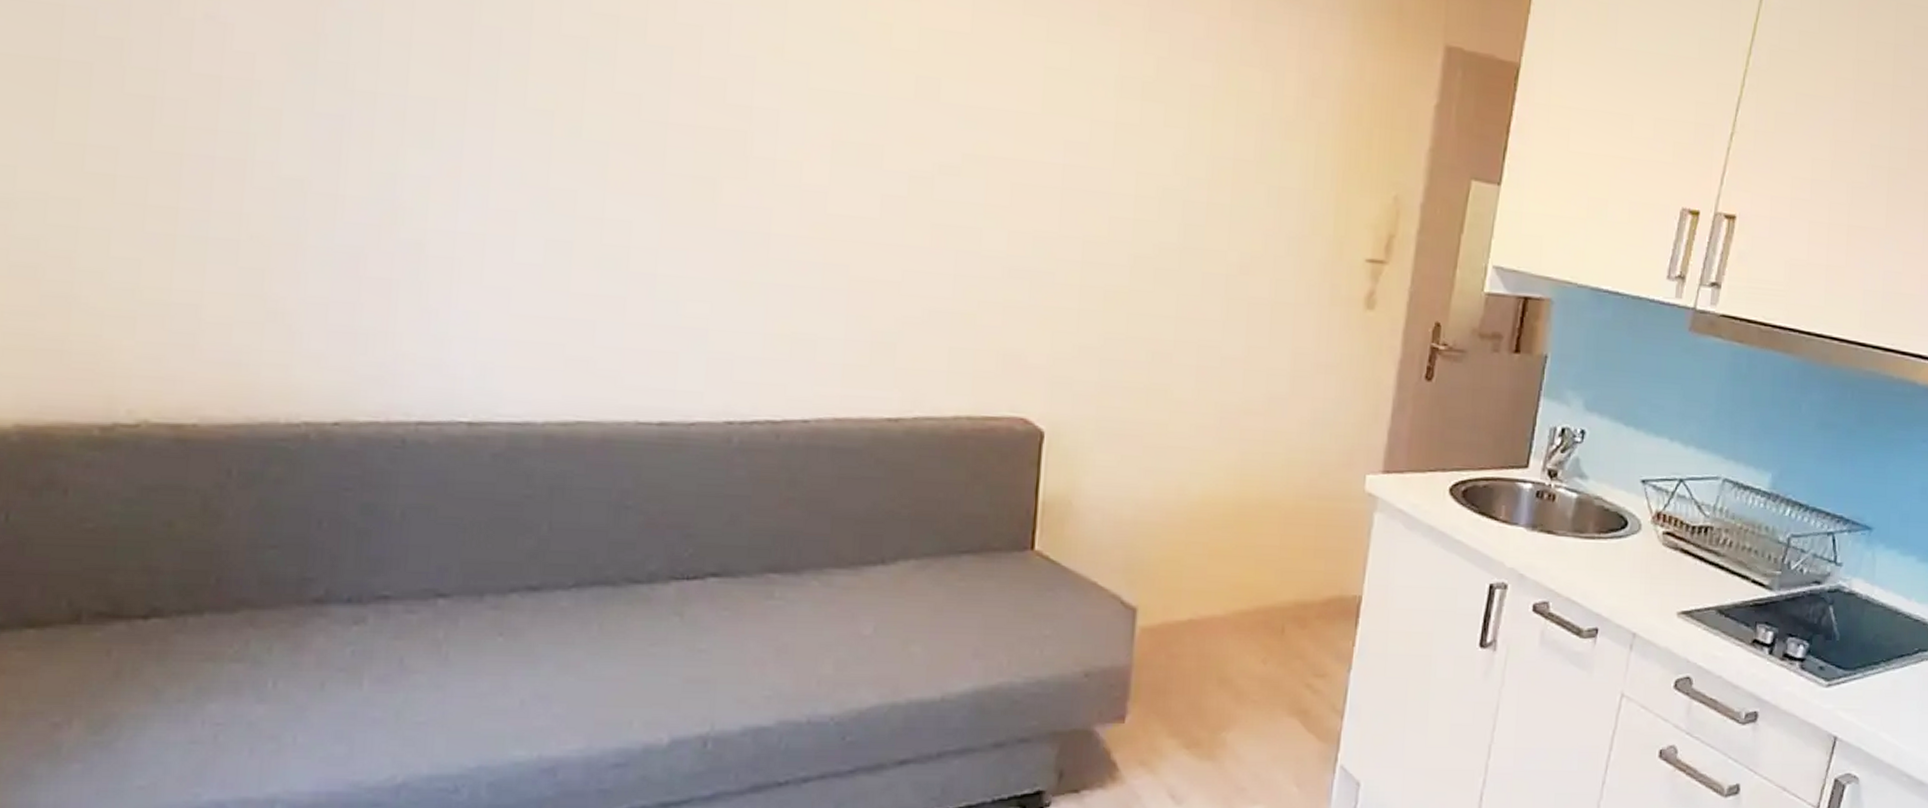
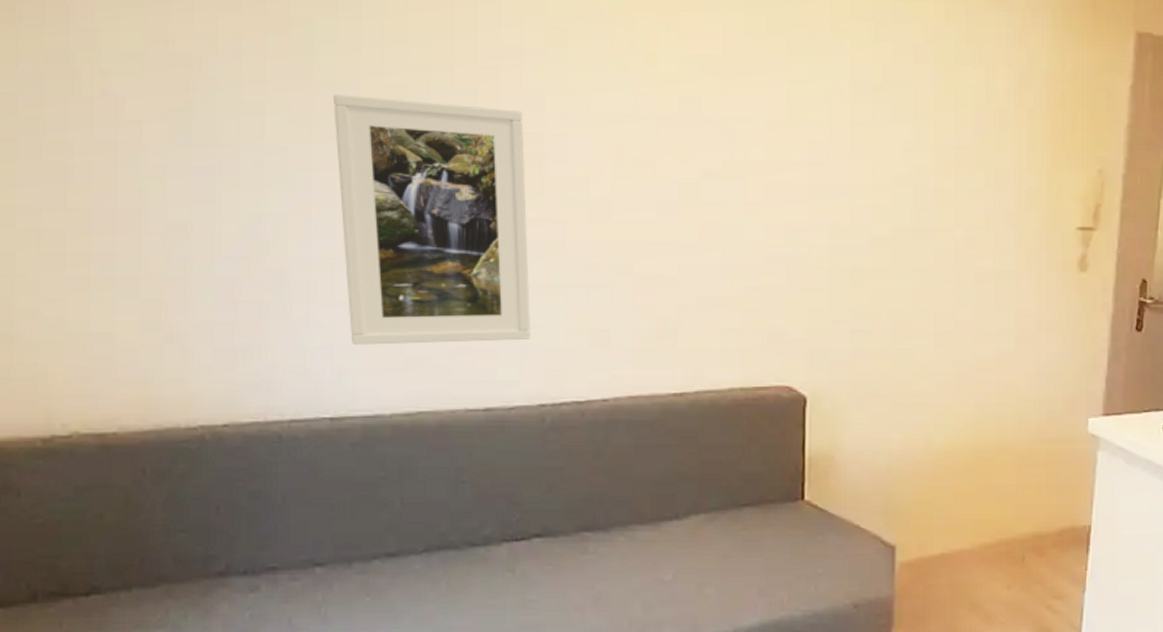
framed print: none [496,40,728,345] -> present [334,93,530,345]

